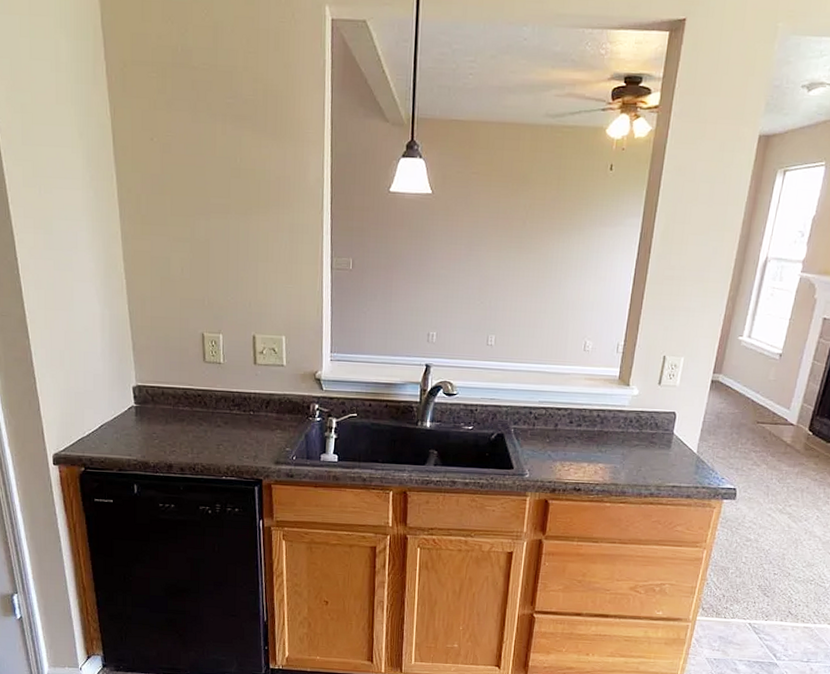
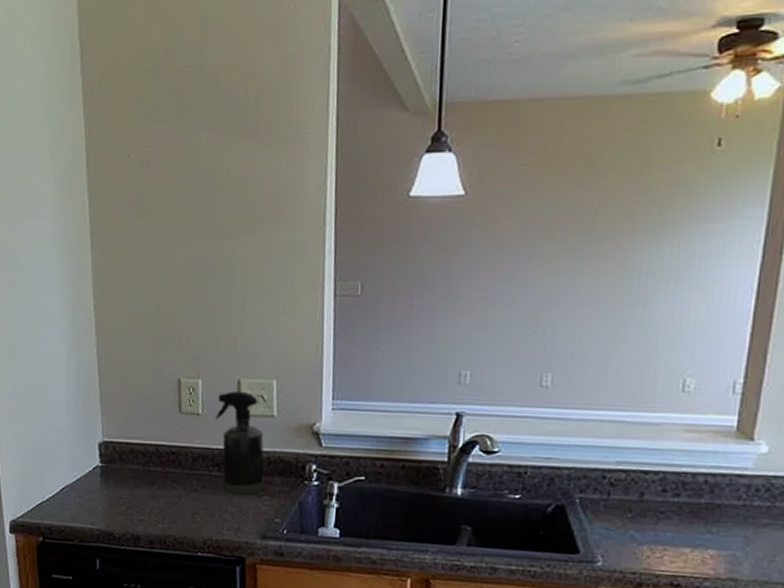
spray bottle: none [234,344,277,429] -> present [215,390,265,495]

